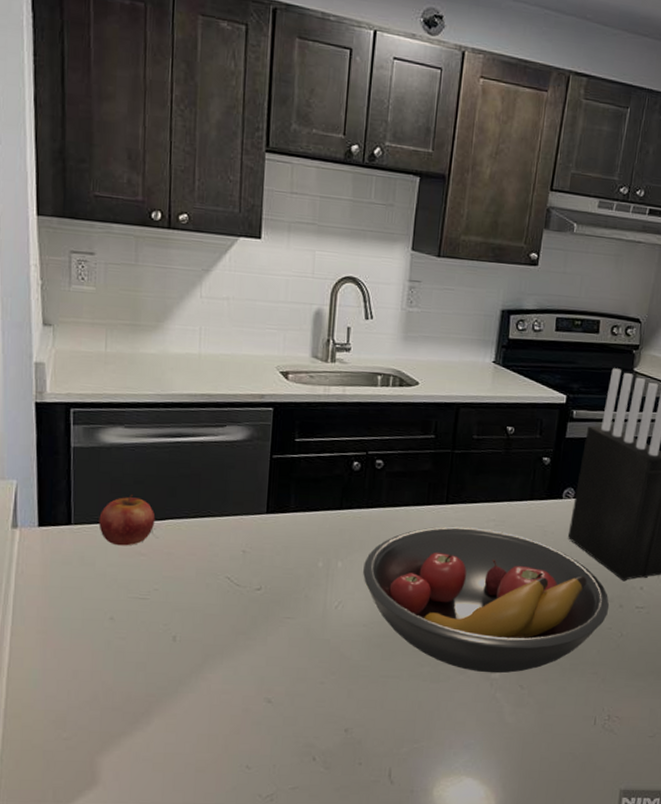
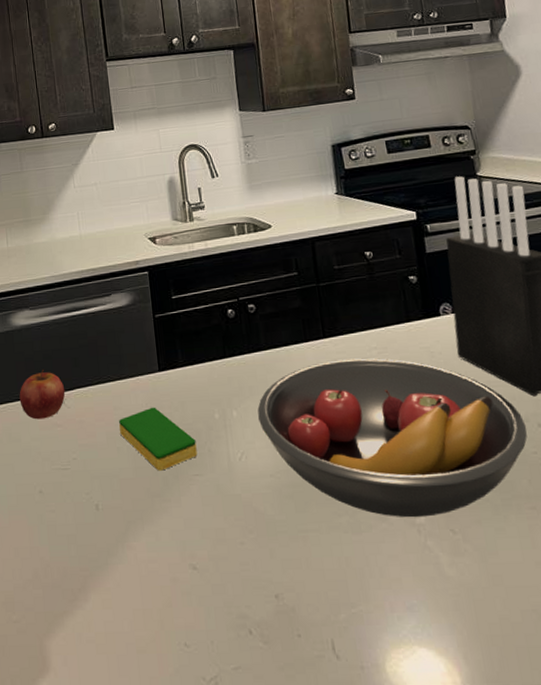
dish sponge: none [212,548,294,610] -> present [119,407,198,471]

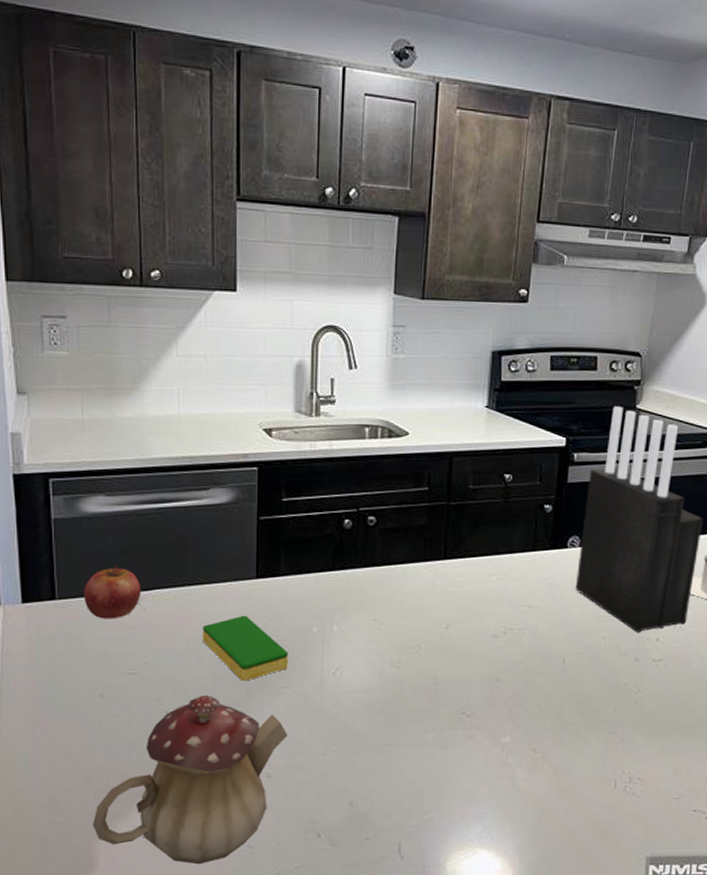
teapot: none [43,487,207,665] -> present [93,696,288,865]
fruit bowl: present [257,358,528,518] -> none [360,582,624,737]

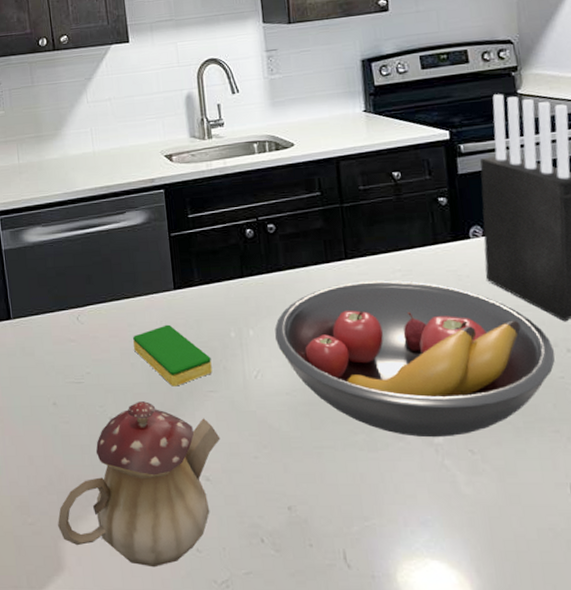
apple: present [83,564,142,619] -> none [32,285,79,335]
fruit bowl: none [360,582,624,737] -> present [275,280,555,438]

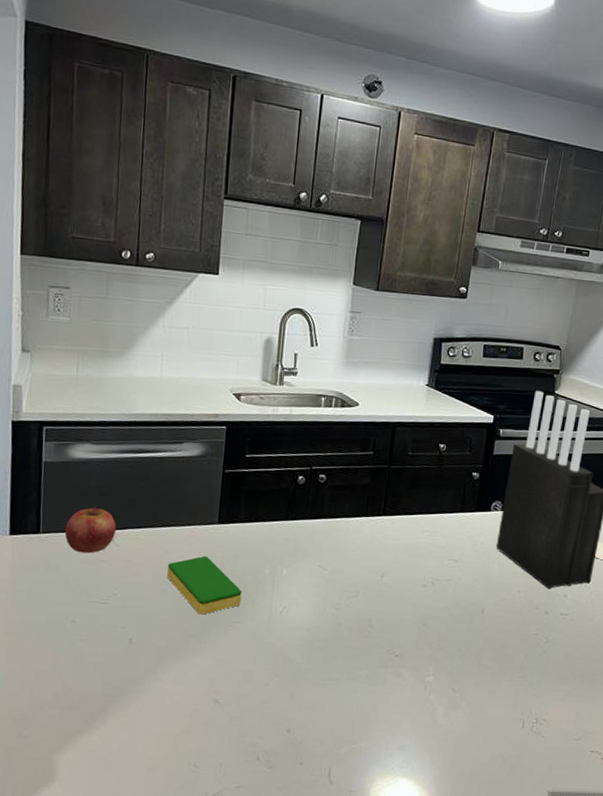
apple: none [32,285,79,335] -> present [64,505,117,554]
teapot: present [58,401,221,568] -> none [56,626,237,781]
fruit bowl: present [275,280,555,438] -> none [306,536,536,677]

